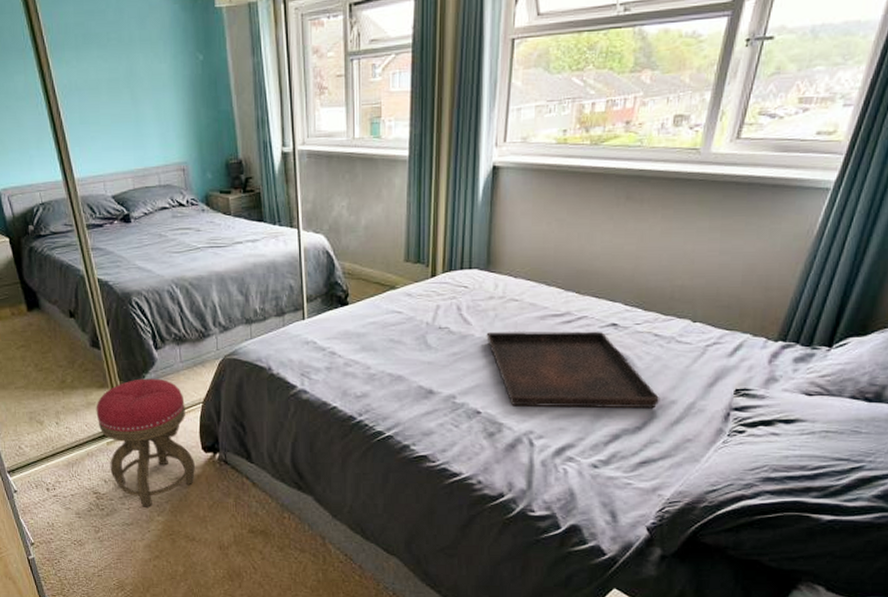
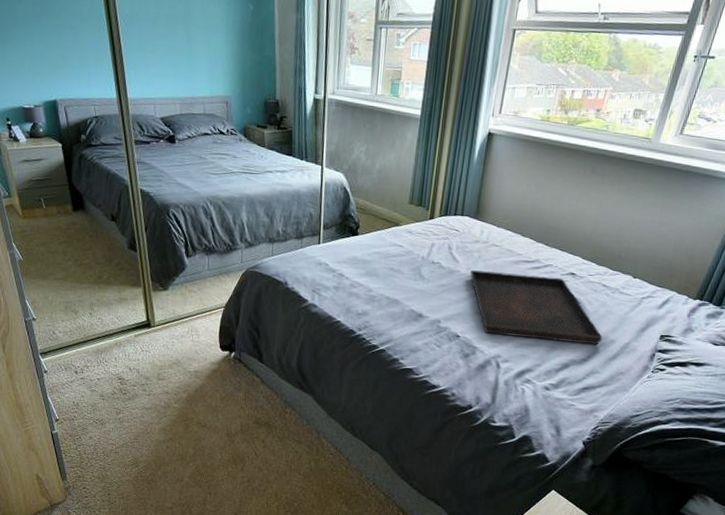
stool: present [96,378,195,507] -> none [127,281,212,395]

